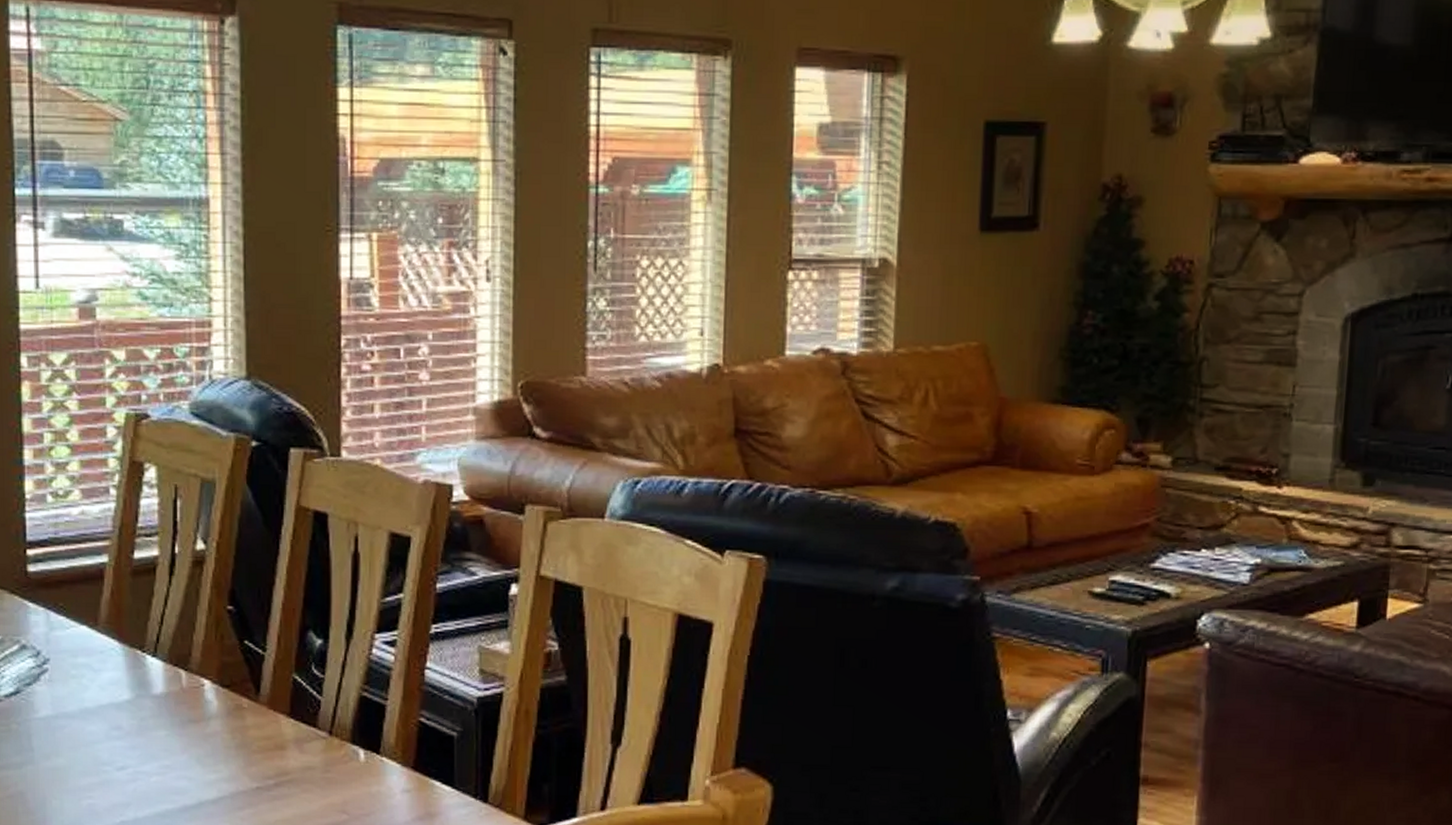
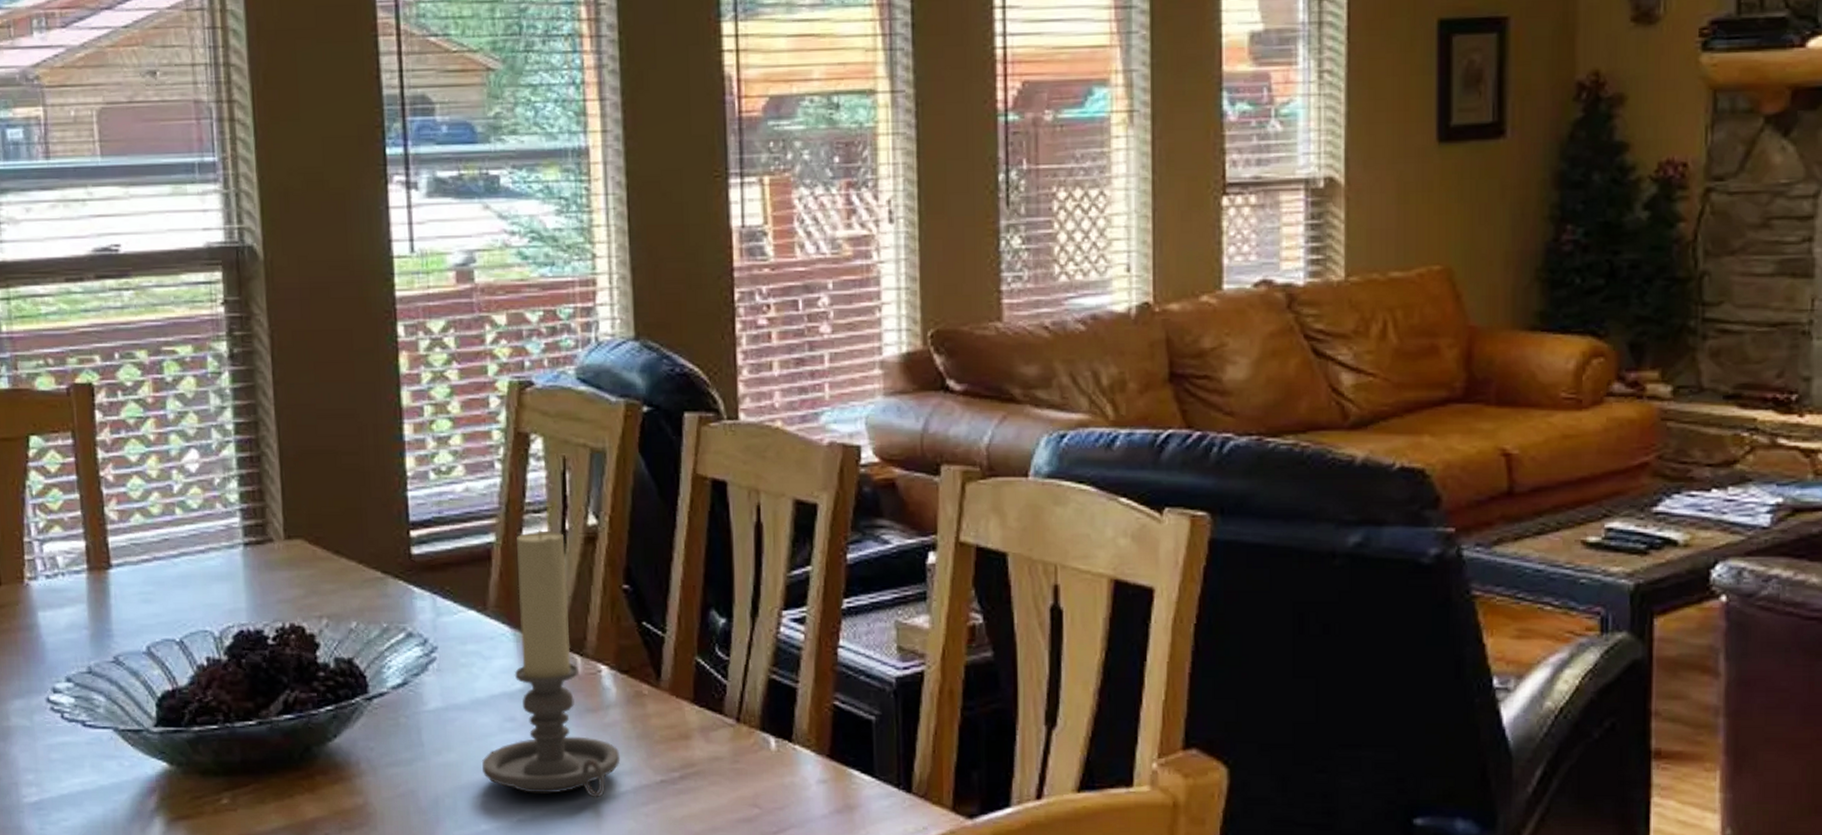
candle holder: none [88,552,220,803] -> present [481,529,621,798]

